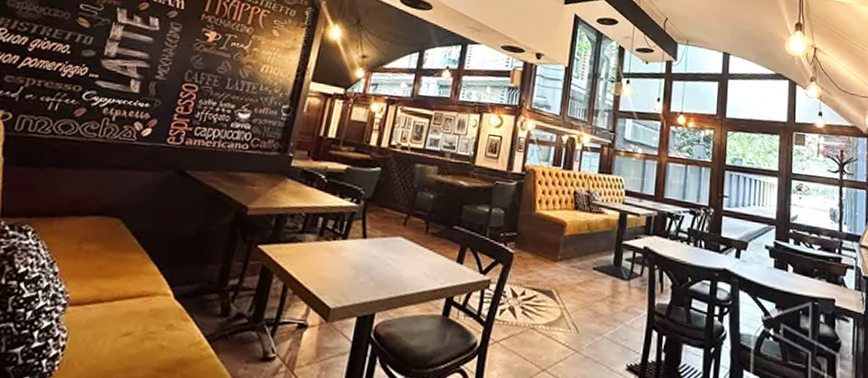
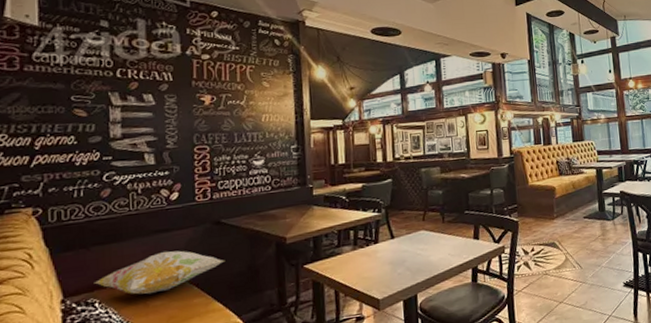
decorative pillow: none [35,190,176,237] -> present [94,250,225,295]

